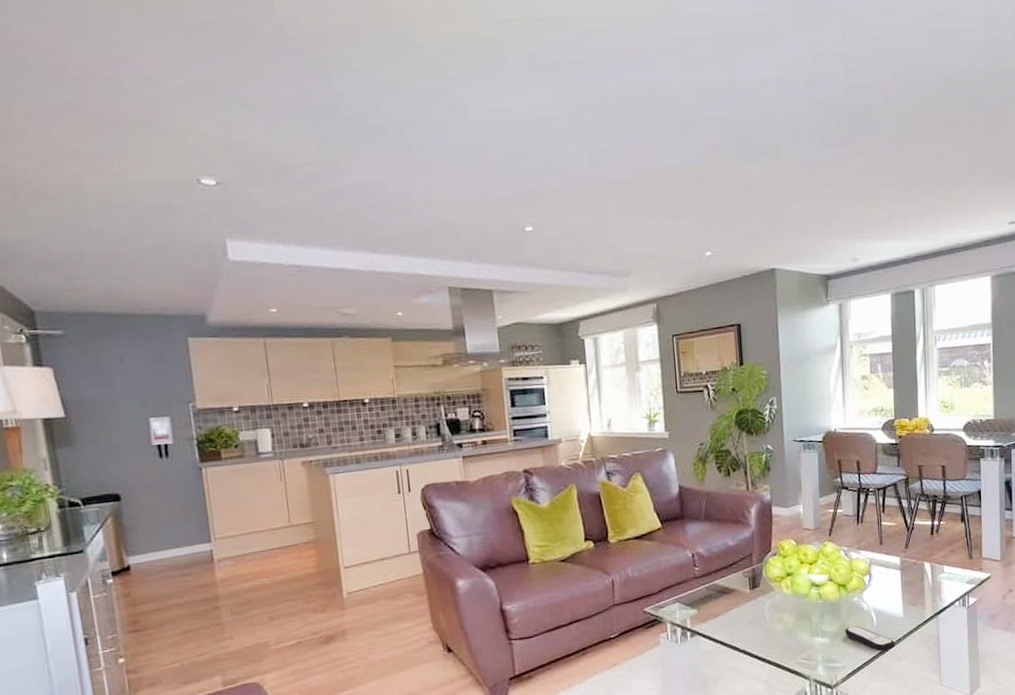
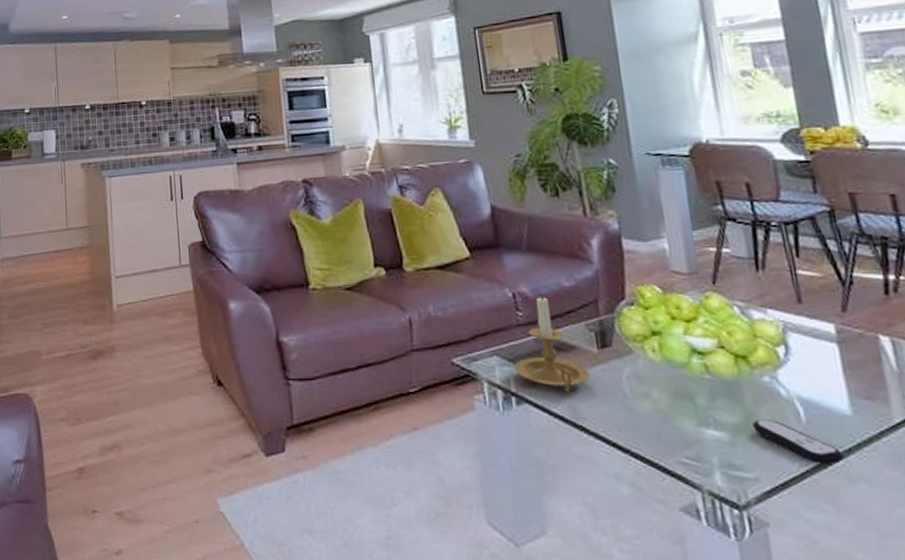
candle holder: none [690,553,743,624] -> present [514,295,590,393]

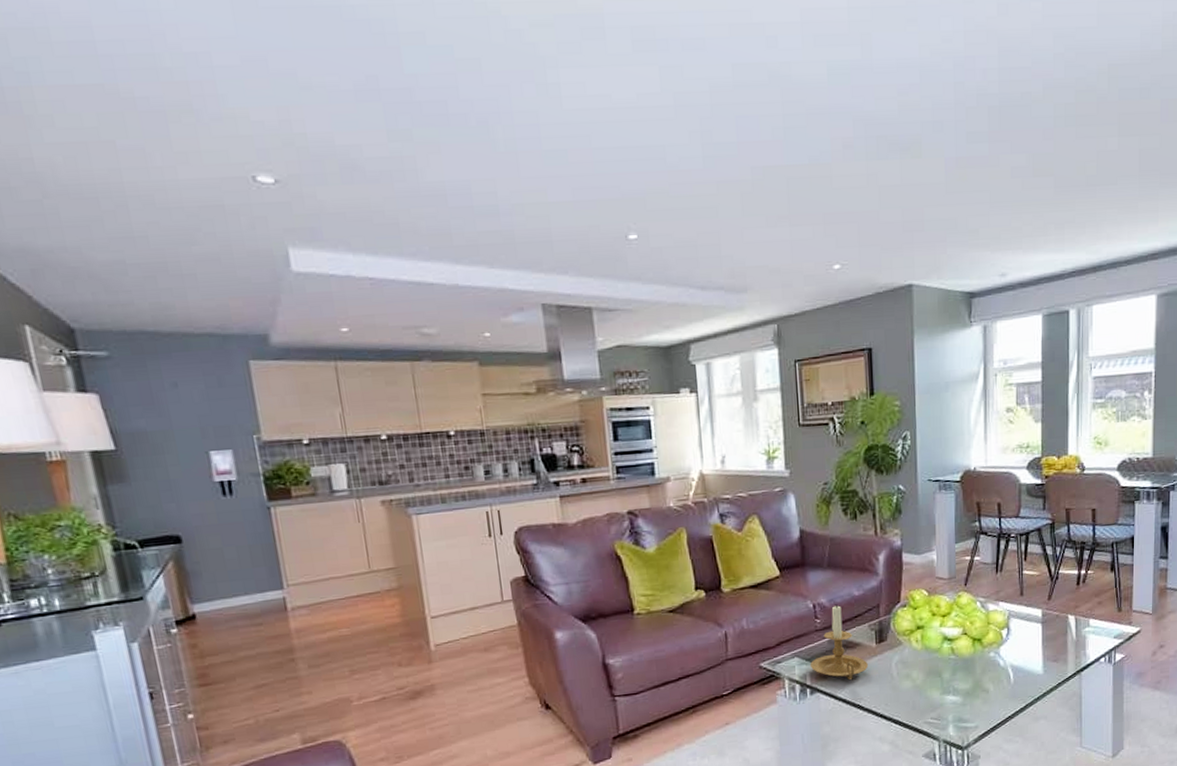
remote control: present [751,420,844,464] -> none [978,683,1034,711]

